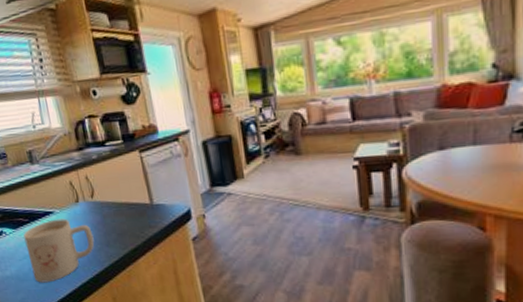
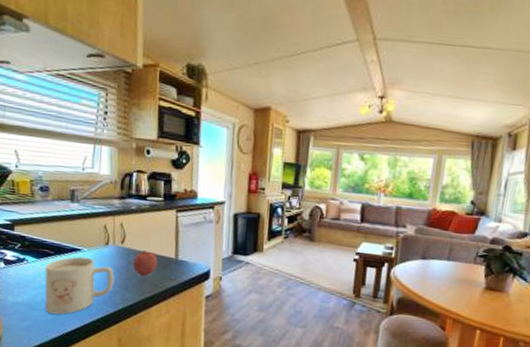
fruit: none [107,201,134,229] -> present [133,251,157,277]

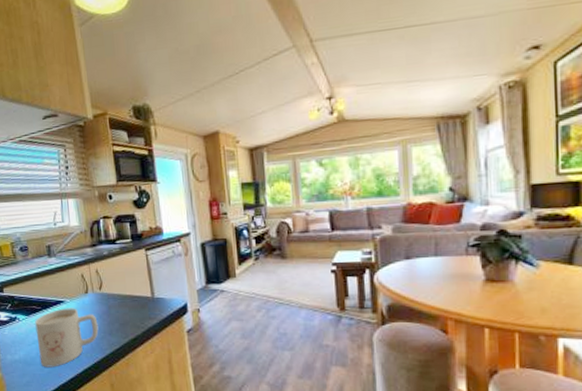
fruit: present [133,251,157,277] -> none [113,293,136,319]

